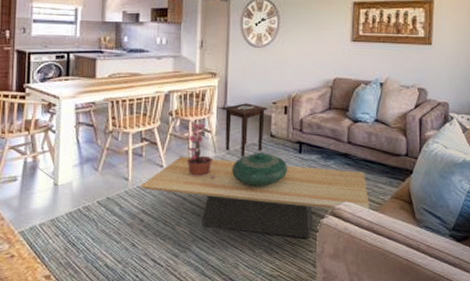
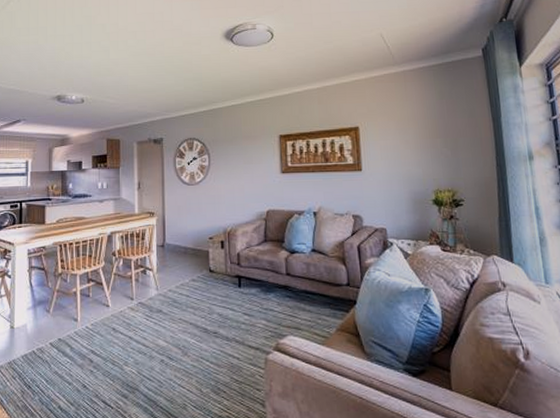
coffee table: present [139,156,370,238] -> none [88,295,316,376]
potted plant: present [186,123,215,179] -> none [130,262,159,316]
side table: present [222,103,268,156] -> none [161,240,205,293]
decorative bowl: present [231,152,288,187] -> none [173,287,229,324]

